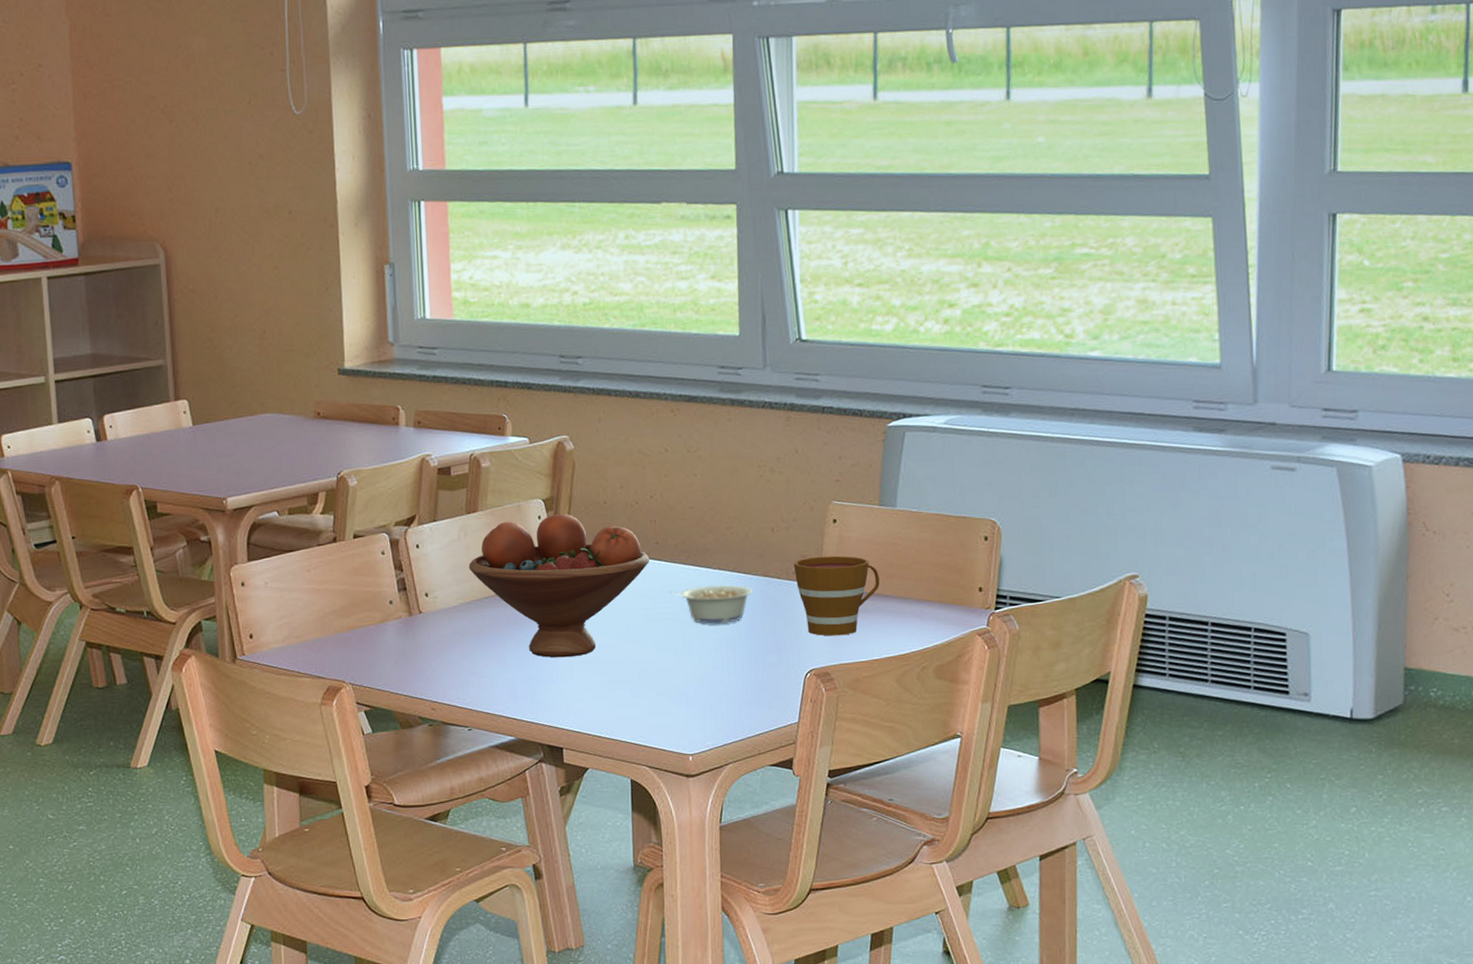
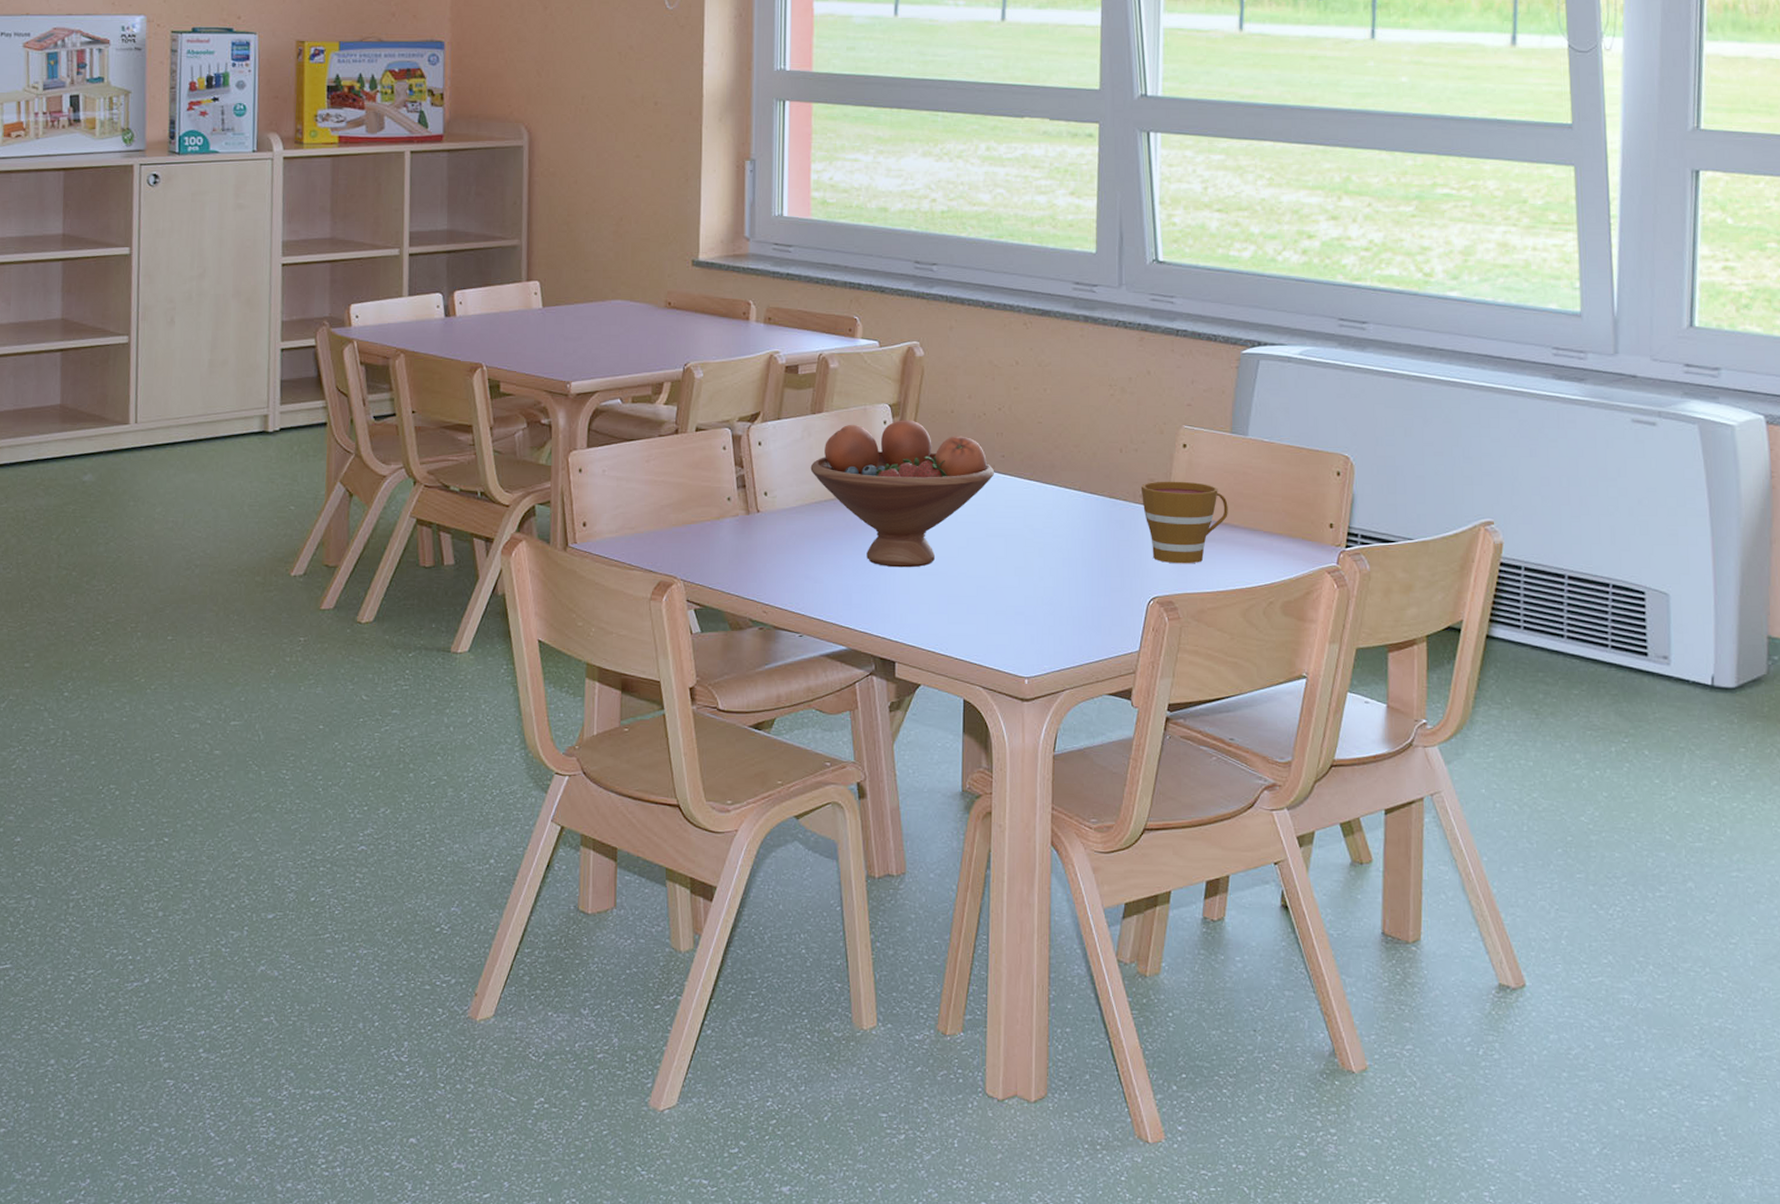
legume: present [671,585,753,624] -> none [1014,503,1098,543]

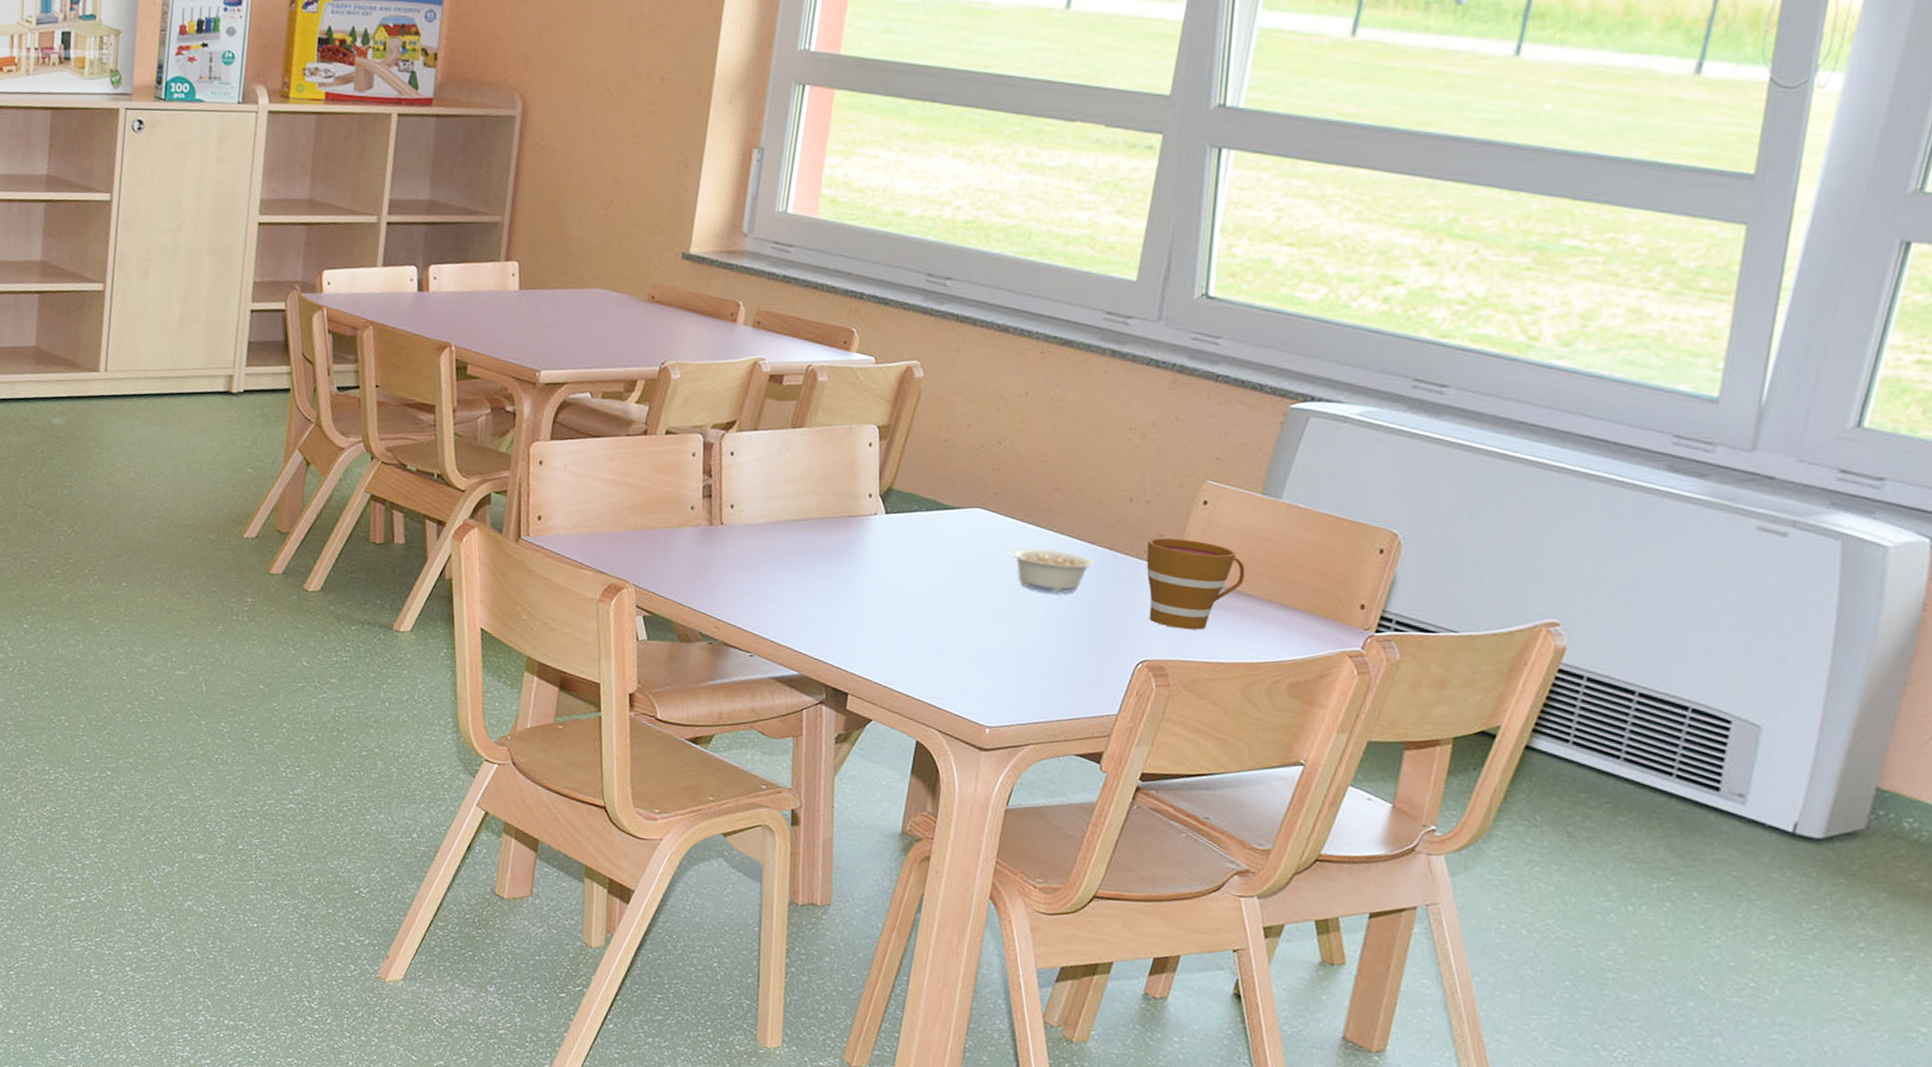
fruit bowl: present [810,420,995,568] -> none [783,442,985,600]
legume: none [1014,503,1098,543] -> present [1001,548,1094,593]

